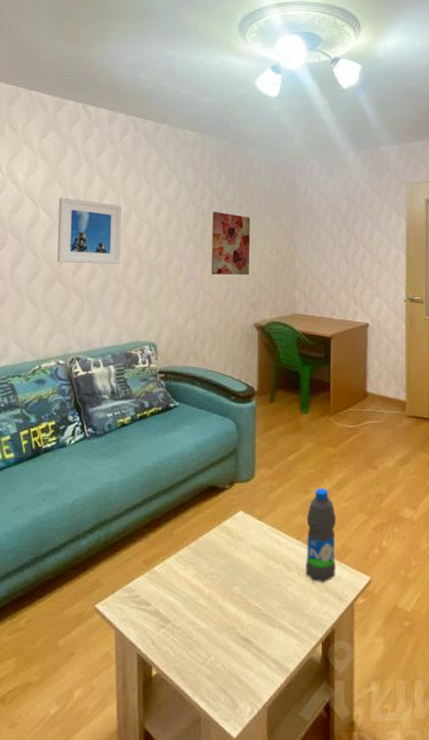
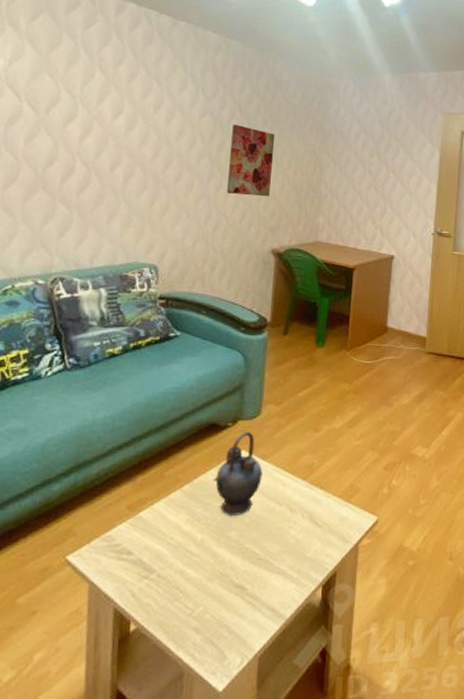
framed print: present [57,197,122,264] -> none [42,92,126,174]
teapot: none [215,494,260,573] -> present [213,432,263,517]
water bottle: present [306,488,337,583] -> none [310,426,347,525]

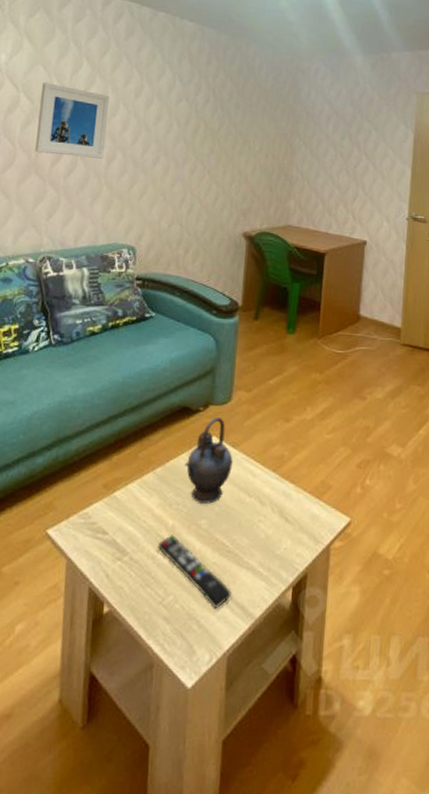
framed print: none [42,92,126,174] -> present [35,82,110,159]
remote control: none [186,549,263,615] -> present [158,535,233,609]
wall art: present [226,124,275,197] -> none [200,108,248,181]

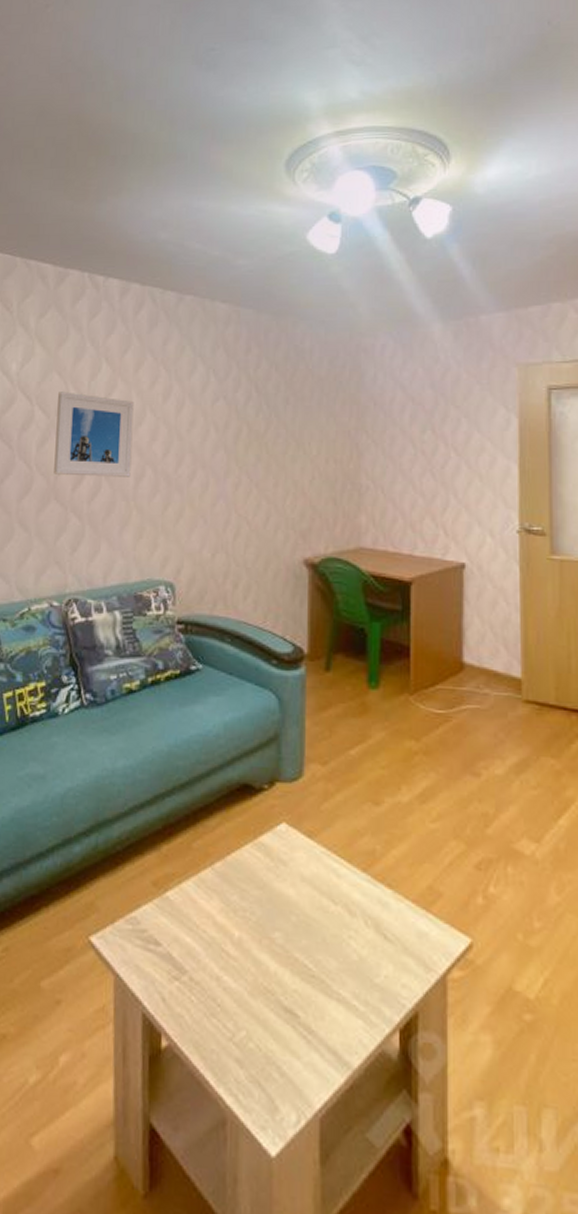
remote control: present [158,535,233,609] -> none [223,950,321,1053]
teapot: present [184,417,233,505] -> none [249,798,310,912]

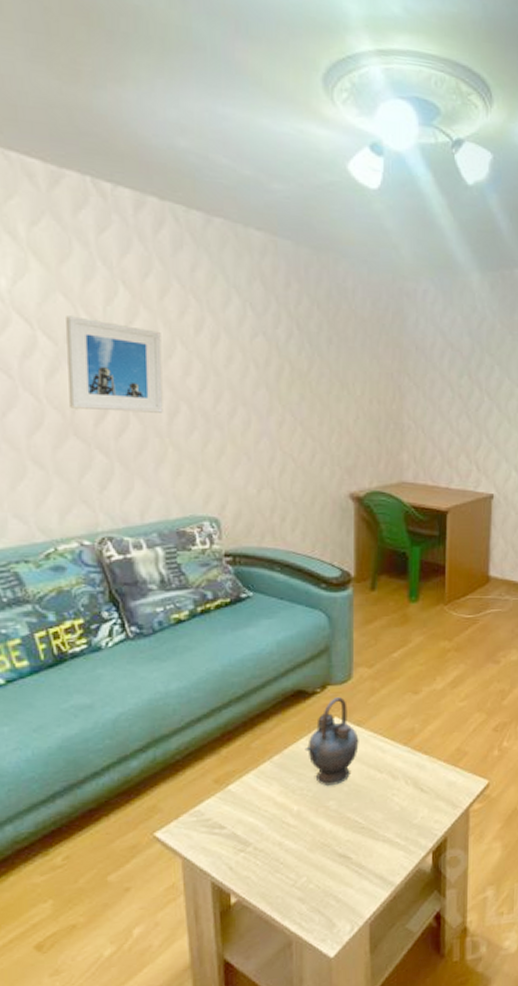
teapot: none [249,798,310,912] -> present [304,697,359,787]

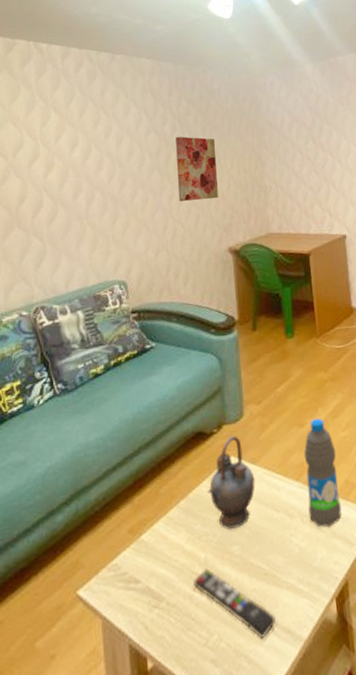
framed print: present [66,316,163,413] -> none [14,137,82,206]
remote control: none [284,820,370,884] -> present [193,569,277,640]
wall art: none [290,344,344,432] -> present [176,136,218,201]
water bottle: none [414,687,451,790] -> present [303,418,342,528]

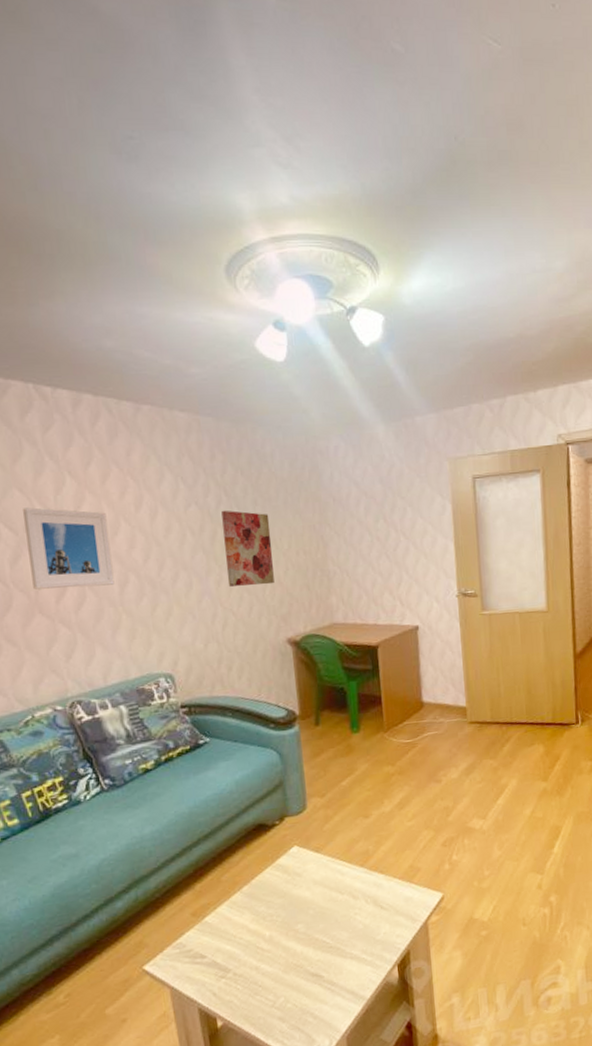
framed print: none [14,137,82,206] -> present [23,507,115,590]
remote control: present [193,569,277,640] -> none [259,944,341,1000]
teapot: present [207,436,256,531] -> none [270,827,320,911]
water bottle: present [303,418,342,528] -> none [368,809,405,907]

